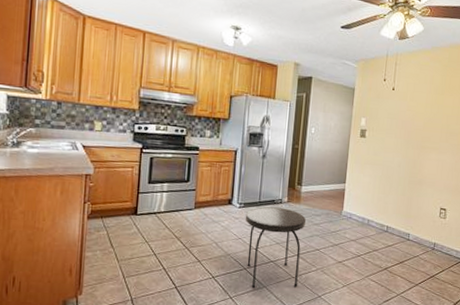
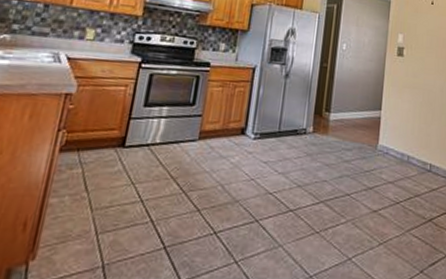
side table: present [245,207,307,288] -> none [259,138,335,248]

